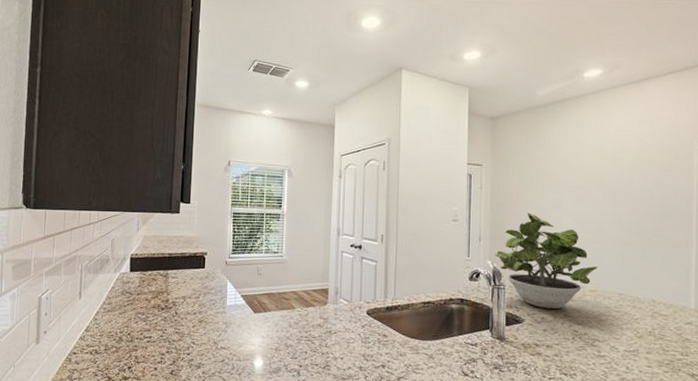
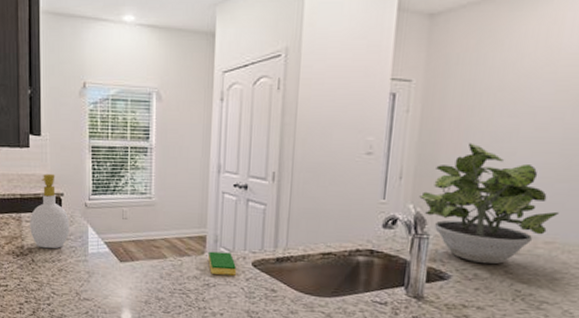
soap bottle: none [175,235,211,302] -> present [30,173,70,249]
dish sponge: none [330,302,353,323] -> present [208,251,236,276]

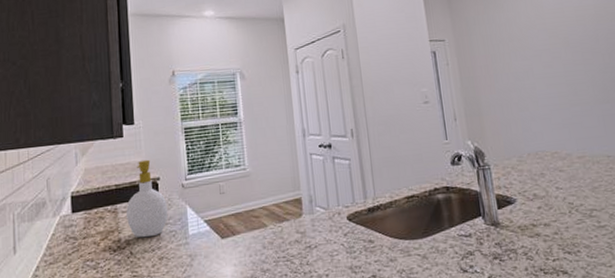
dish sponge: present [208,251,236,276] -> none [306,210,334,235]
potted plant: present [419,143,559,265] -> none [474,83,580,184]

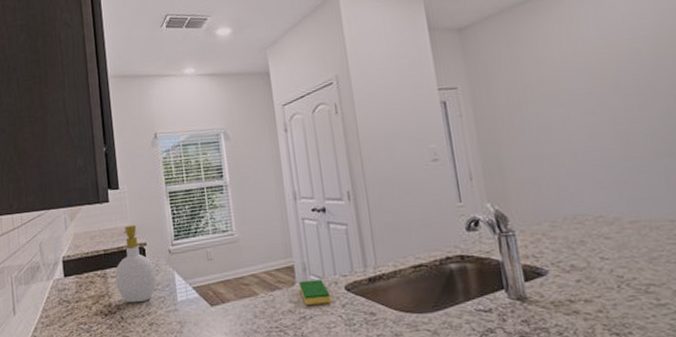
dish sponge: none [306,210,334,235] -> present [299,279,331,305]

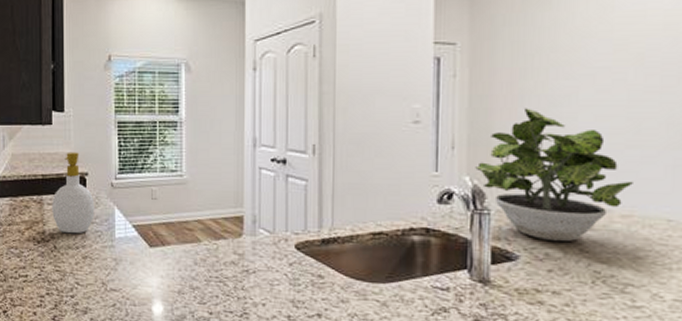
dish sponge: present [299,279,331,305] -> none [247,233,277,260]
potted plant: none [494,136,634,254] -> present [475,108,633,242]

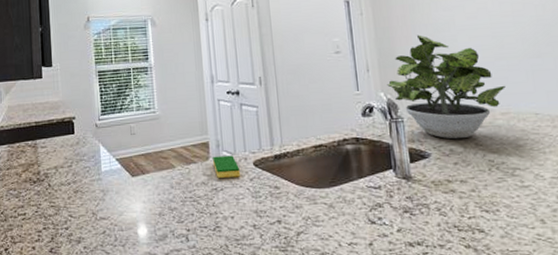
soap bottle: present [52,152,95,234] -> none [45,99,83,172]
dish sponge: none [247,233,277,260] -> present [213,155,240,178]

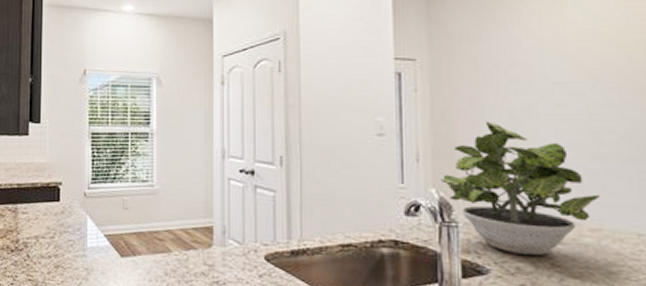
dish sponge: present [213,155,240,178] -> none [217,244,247,271]

